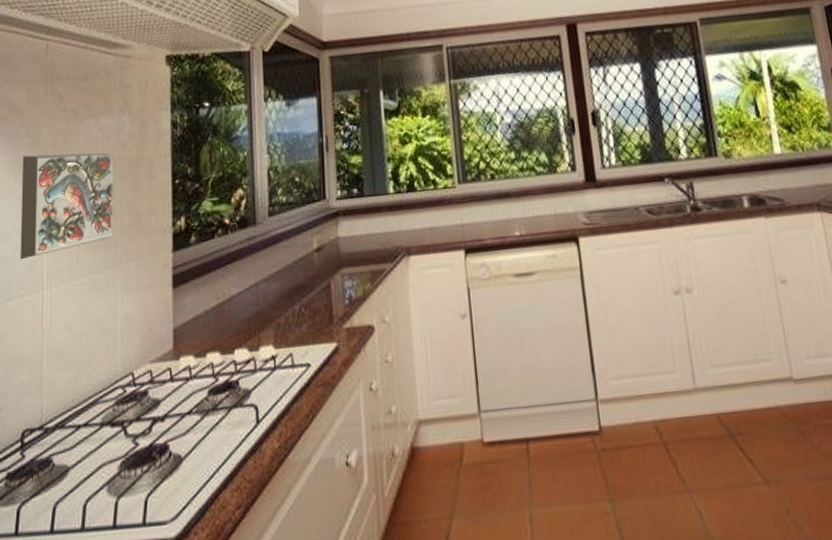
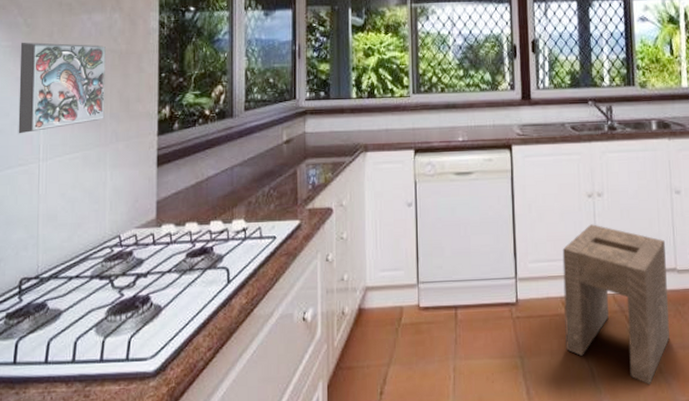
stool: none [649,327,794,530] -> present [562,224,670,385]

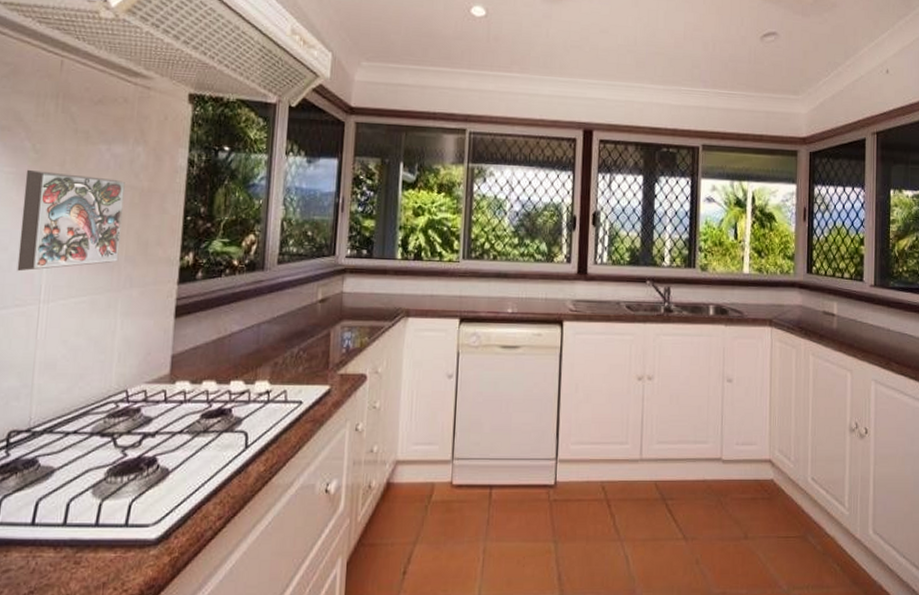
stool: present [562,224,670,385] -> none [602,408,712,575]

